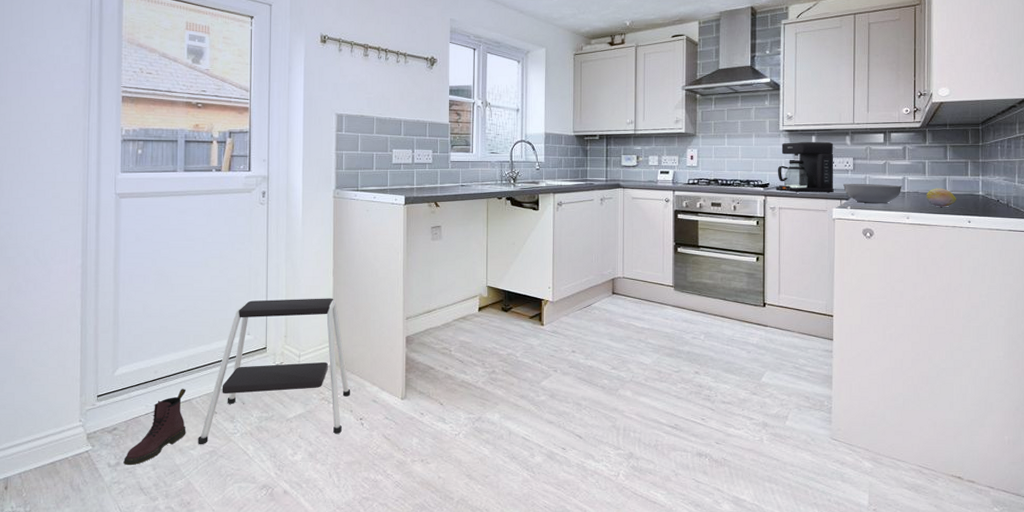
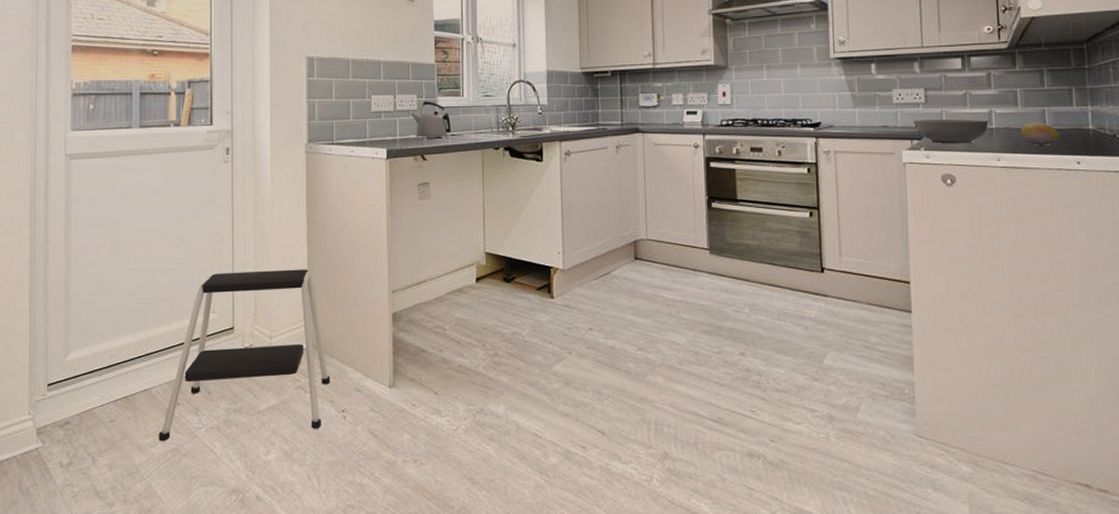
boot: present [123,389,186,466] -> none [77,376,146,466]
kettle: none [426,155,462,188] -> present [410,101,452,139]
coffee maker: present [776,141,834,193] -> none [829,69,902,133]

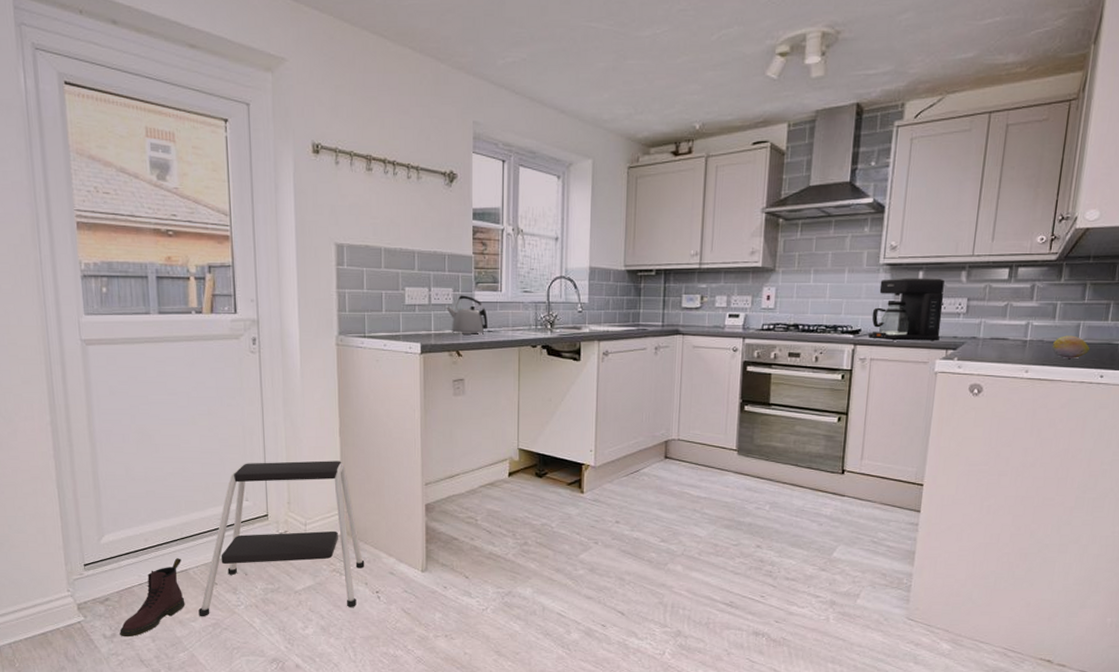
boot: none [77,376,146,466] -> present [120,558,185,637]
coffee maker: none [829,69,902,133] -> present [868,277,945,341]
bowl: present [914,119,989,144] -> none [952,330,1025,355]

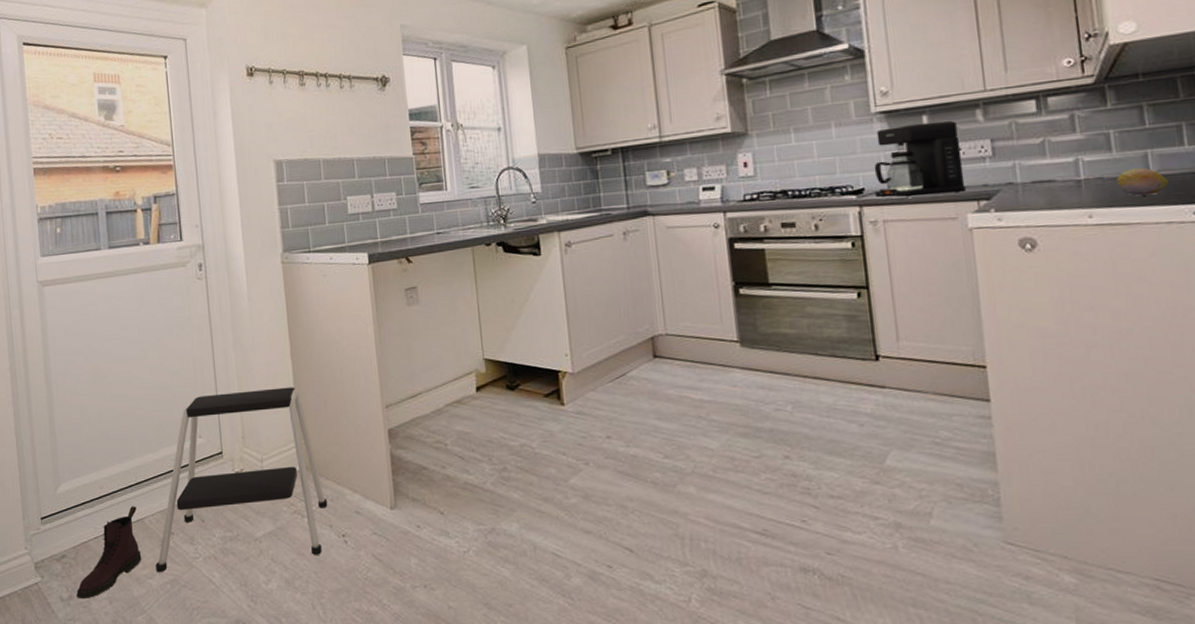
kettle: present [446,295,489,334] -> none [390,198,437,239]

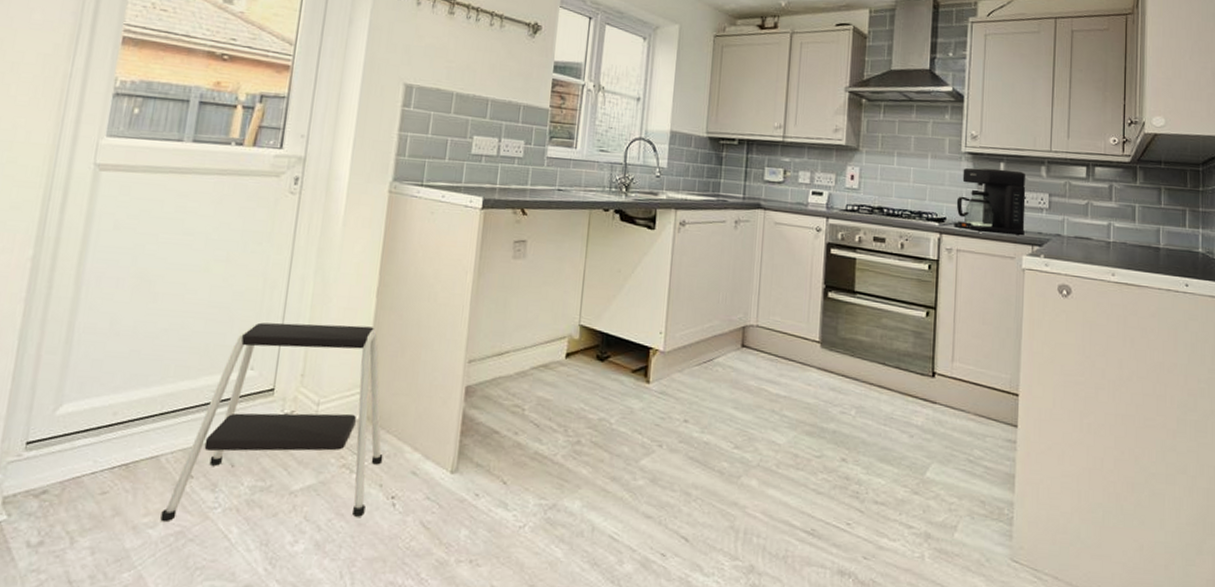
boot: present [76,506,142,599] -> none [49,440,154,547]
fruit: present [1116,167,1170,196] -> none [1135,239,1173,264]

